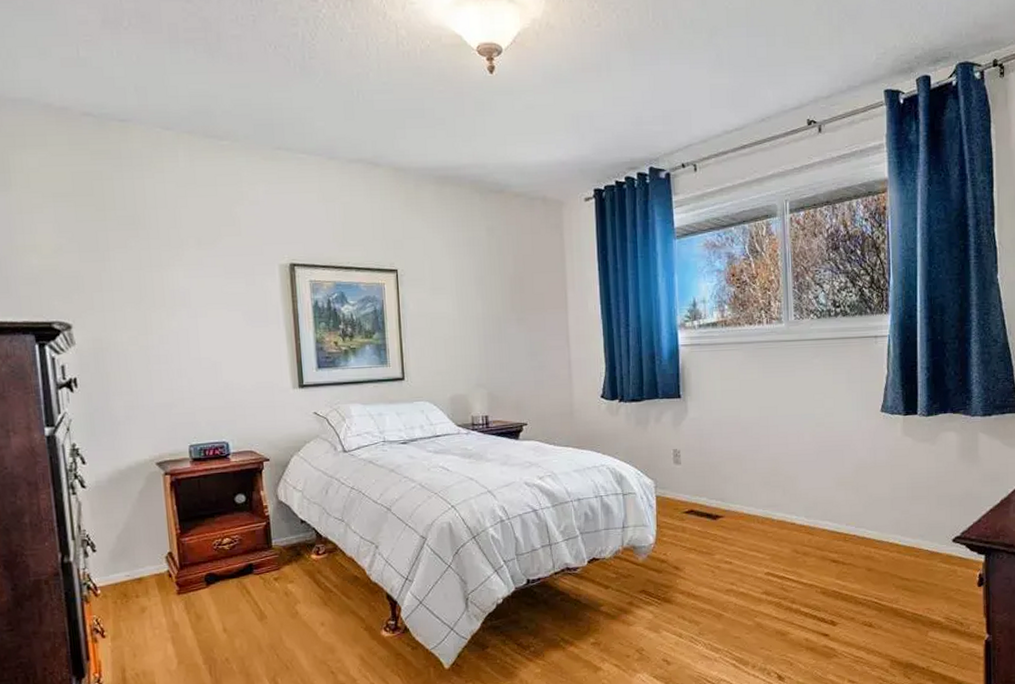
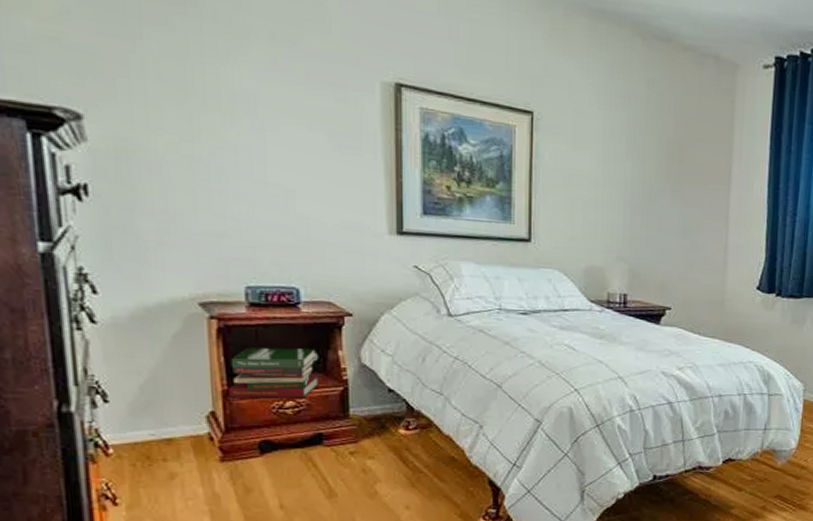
books: none [181,492,247,540] -> present [228,347,319,398]

